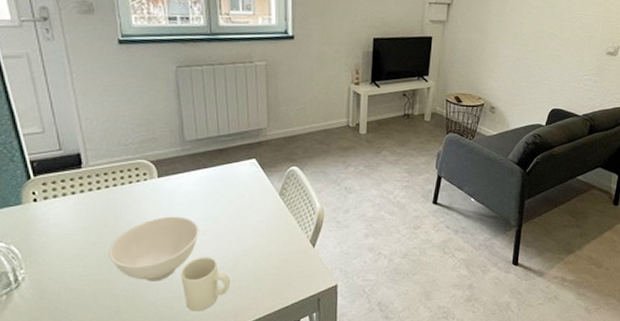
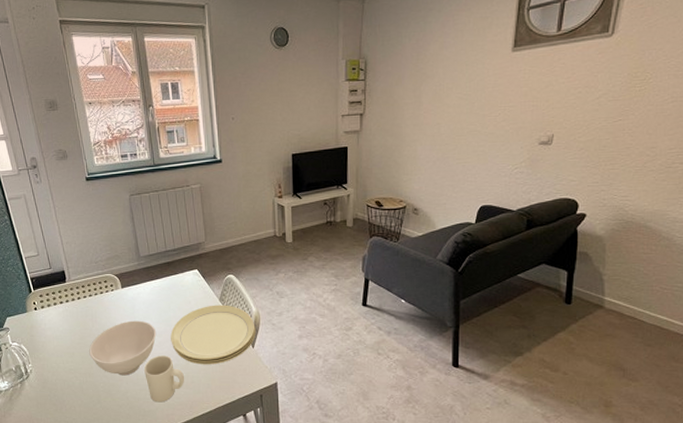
plate: none [217,199,318,267] -> present [171,305,256,365]

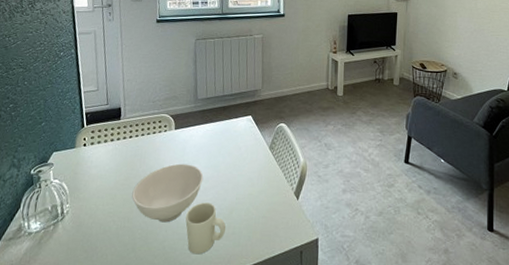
plate: present [171,305,256,365] -> none [217,152,302,216]

